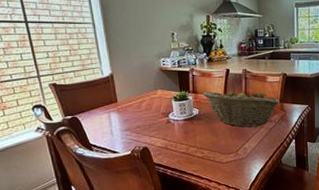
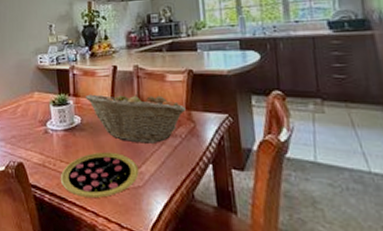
pizza: none [180,135,243,169] -> present [60,152,139,198]

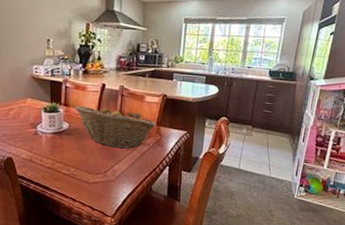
pizza: present [60,152,139,198] -> none [45,153,113,188]

